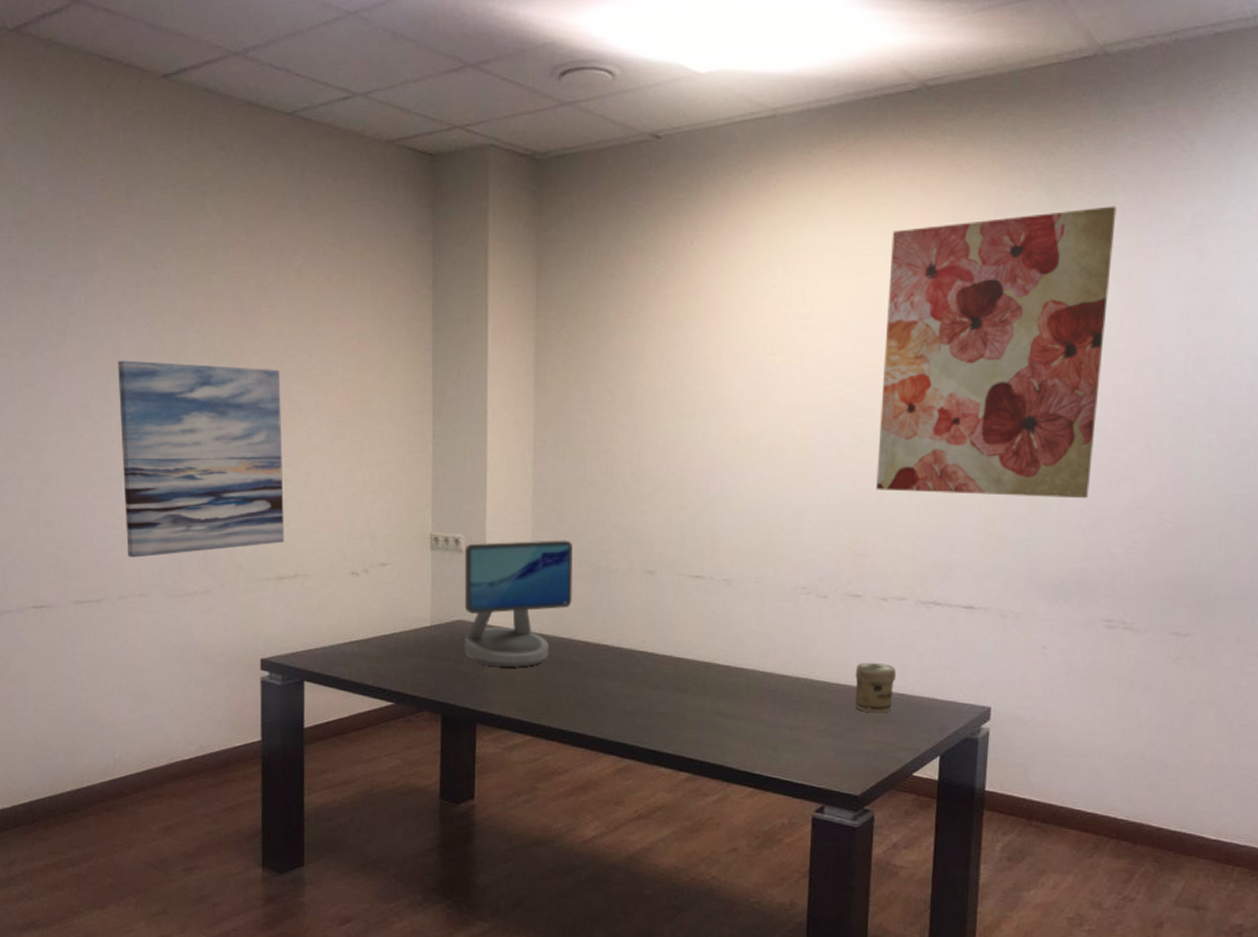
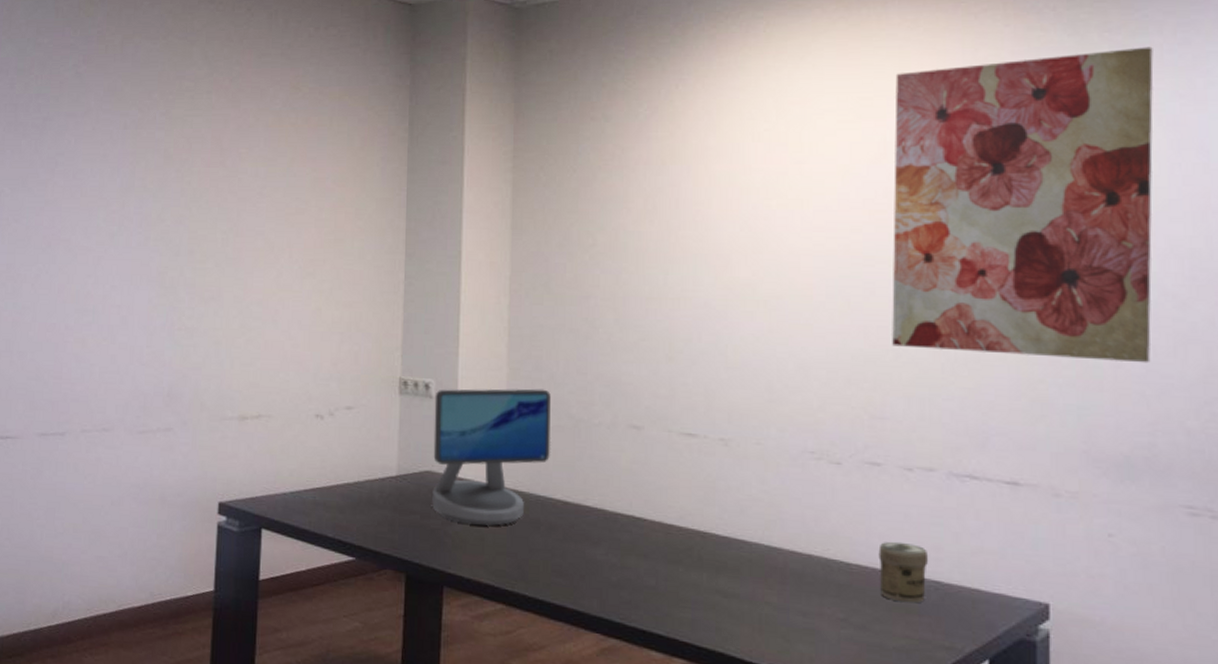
wall art: present [118,360,285,558] -> none [94,197,255,392]

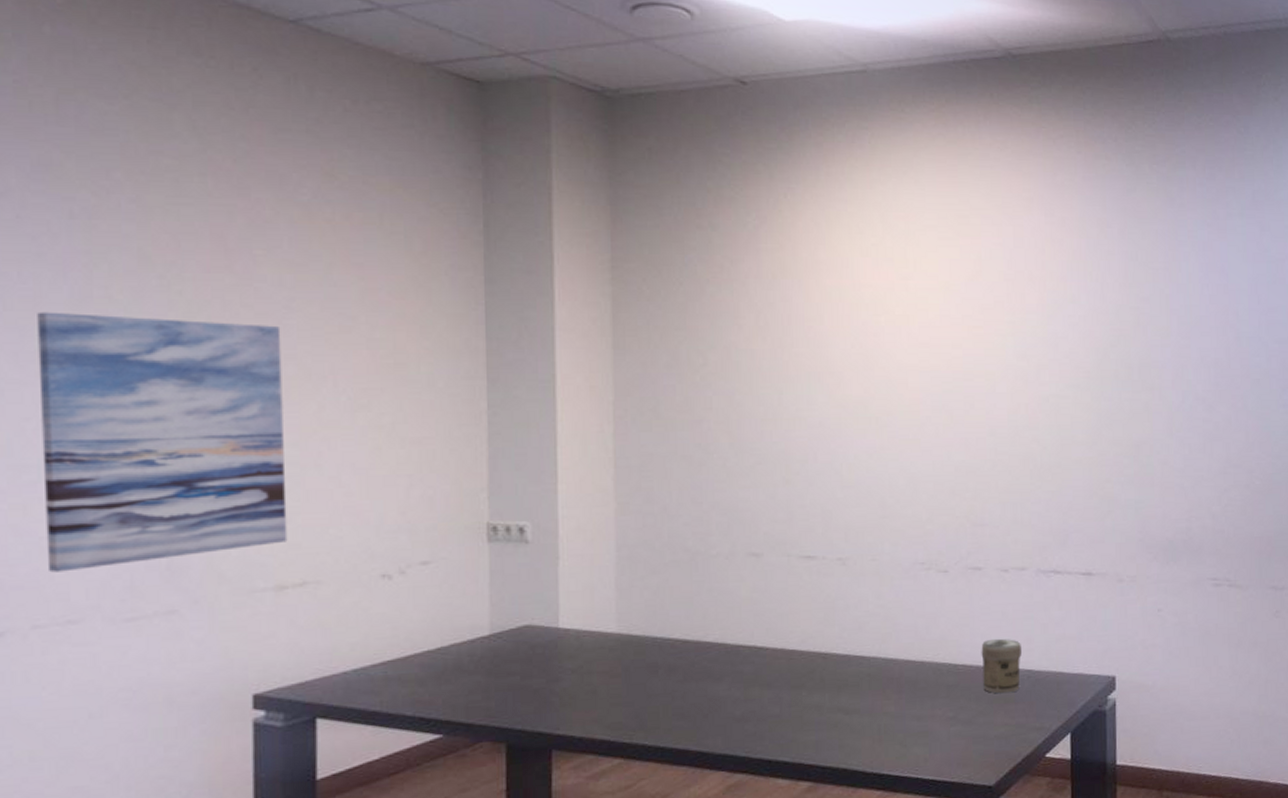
wall art: none [94,197,255,392] -> present [37,312,288,573]
computer monitor: present [432,388,551,526] -> none [531,523,667,679]
wall art: present [892,46,1154,363] -> none [988,179,1189,460]

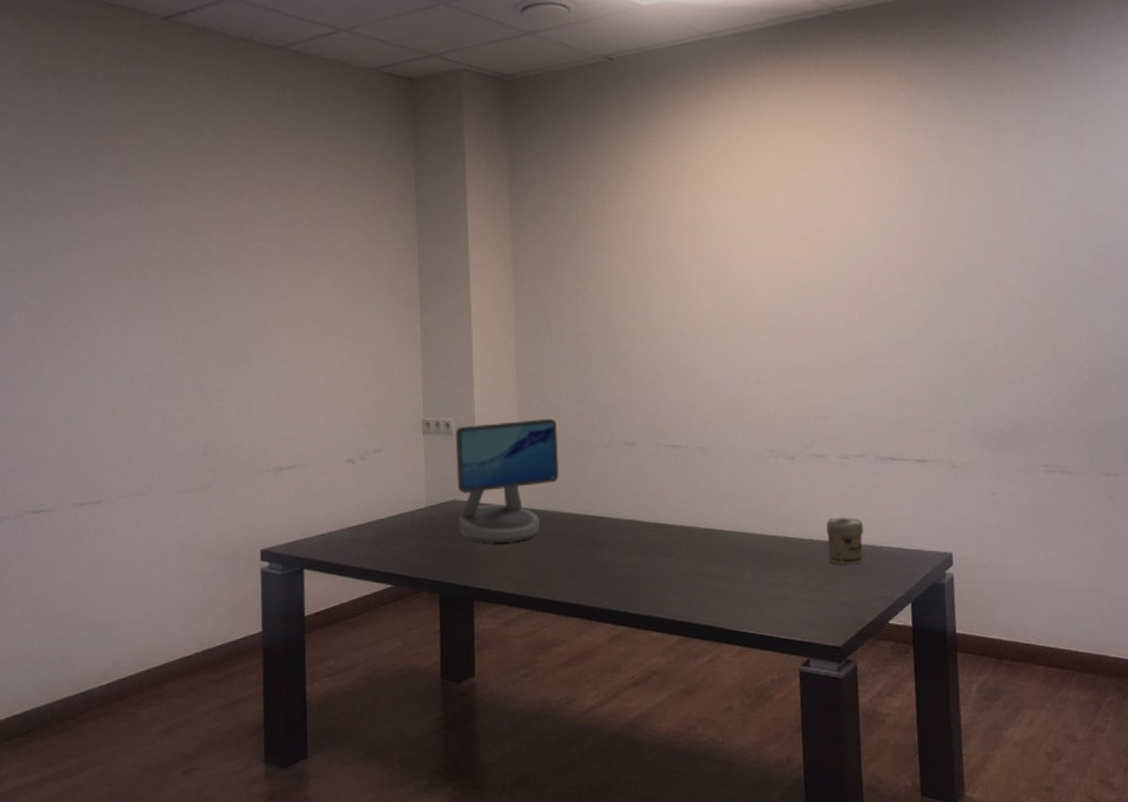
wall art: present [37,312,288,573] -> none [120,270,282,458]
computer monitor: none [531,523,667,679] -> present [455,418,560,544]

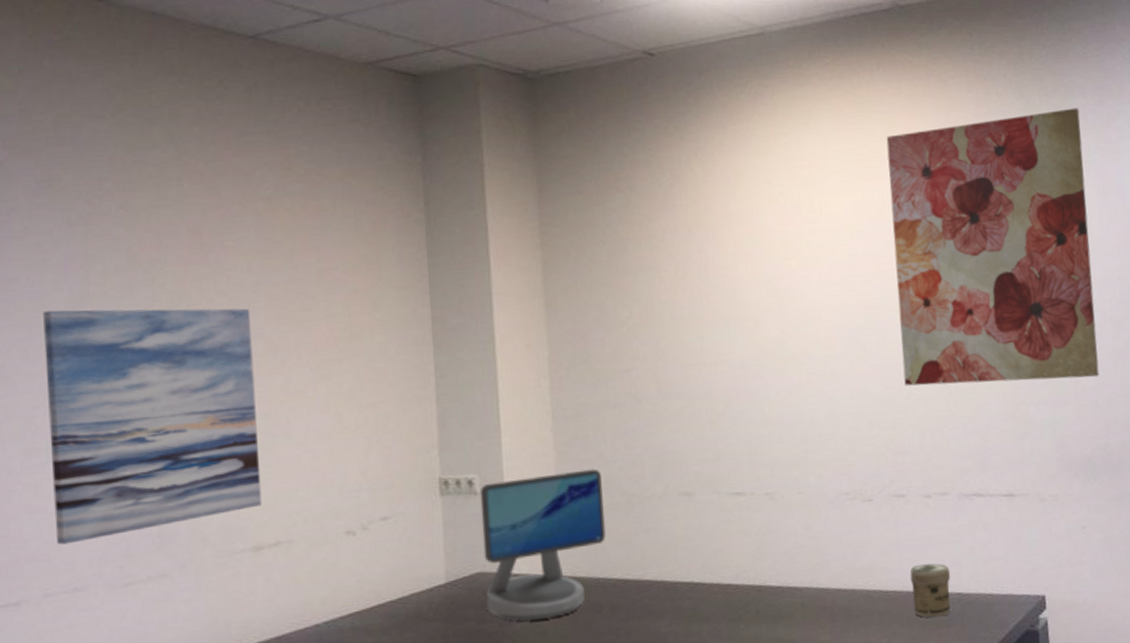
wall art: none [120,270,282,458] -> present [43,308,262,545]
wall art: none [820,105,1015,358] -> present [886,107,1100,386]

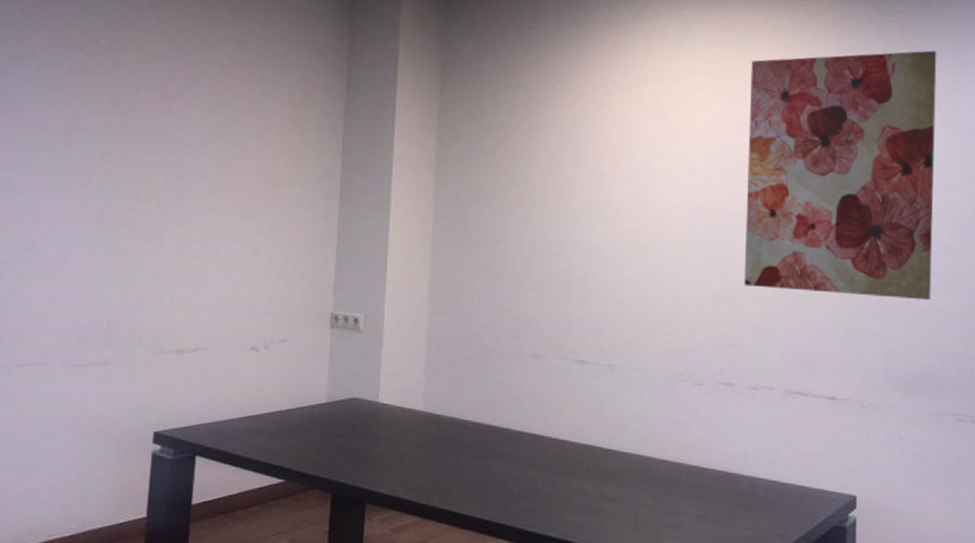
wall art: present [43,308,262,545] -> none [30,137,199,327]
computer monitor: present [479,468,607,622] -> none [358,322,466,447]
jar: present [910,563,951,618] -> none [730,449,767,500]

